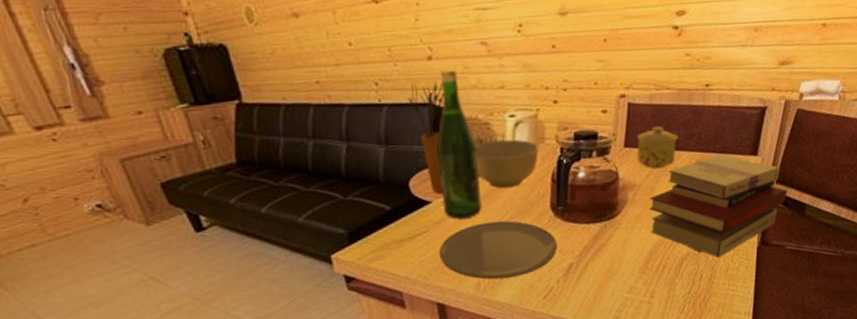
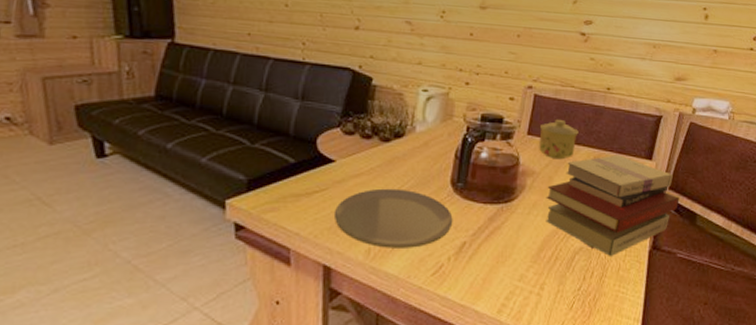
vase: present [408,81,444,194] -> none [330,47,365,154]
sake bottle: present [436,70,482,219] -> none [347,41,388,182]
bowl: present [475,139,539,189] -> none [384,111,447,158]

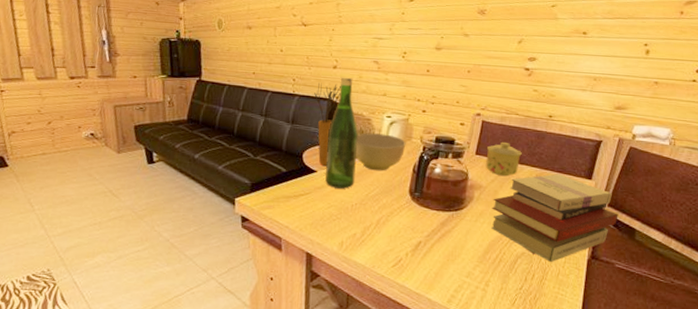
vase: none [330,47,365,154] -> present [314,82,341,167]
plate: present [333,188,453,248] -> none [315,194,411,244]
sake bottle: none [347,41,388,182] -> present [325,77,359,189]
bowl: none [384,111,447,158] -> present [355,133,406,171]

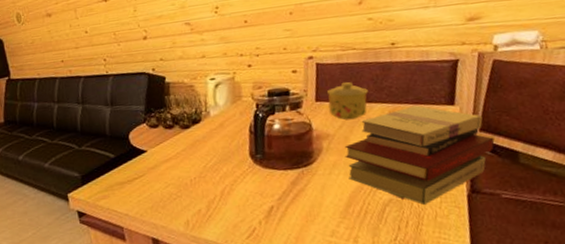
vase: present [314,82,341,167] -> none [128,55,157,145]
sake bottle: present [325,77,359,189] -> none [150,45,189,165]
bowl: present [355,133,406,171] -> none [182,98,237,140]

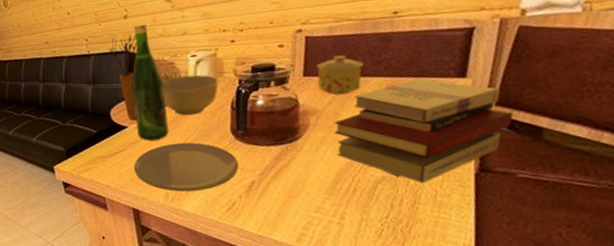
vase: none [128,55,157,145] -> present [109,34,137,121]
sake bottle: none [150,45,189,165] -> present [131,24,169,141]
plate: none [152,167,258,219] -> present [133,142,239,192]
bowl: none [182,98,237,140] -> present [162,74,219,116]

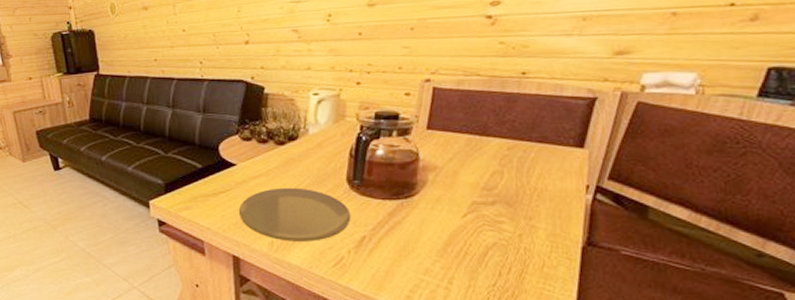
vase: present [109,34,137,121] -> none [225,61,256,158]
sake bottle: present [131,24,169,141] -> none [246,52,282,182]
bowl: present [162,74,219,116] -> none [279,115,339,159]
sugar bowl: present [316,55,364,95] -> none [439,110,488,153]
books: present [334,78,514,184] -> none [451,144,623,253]

